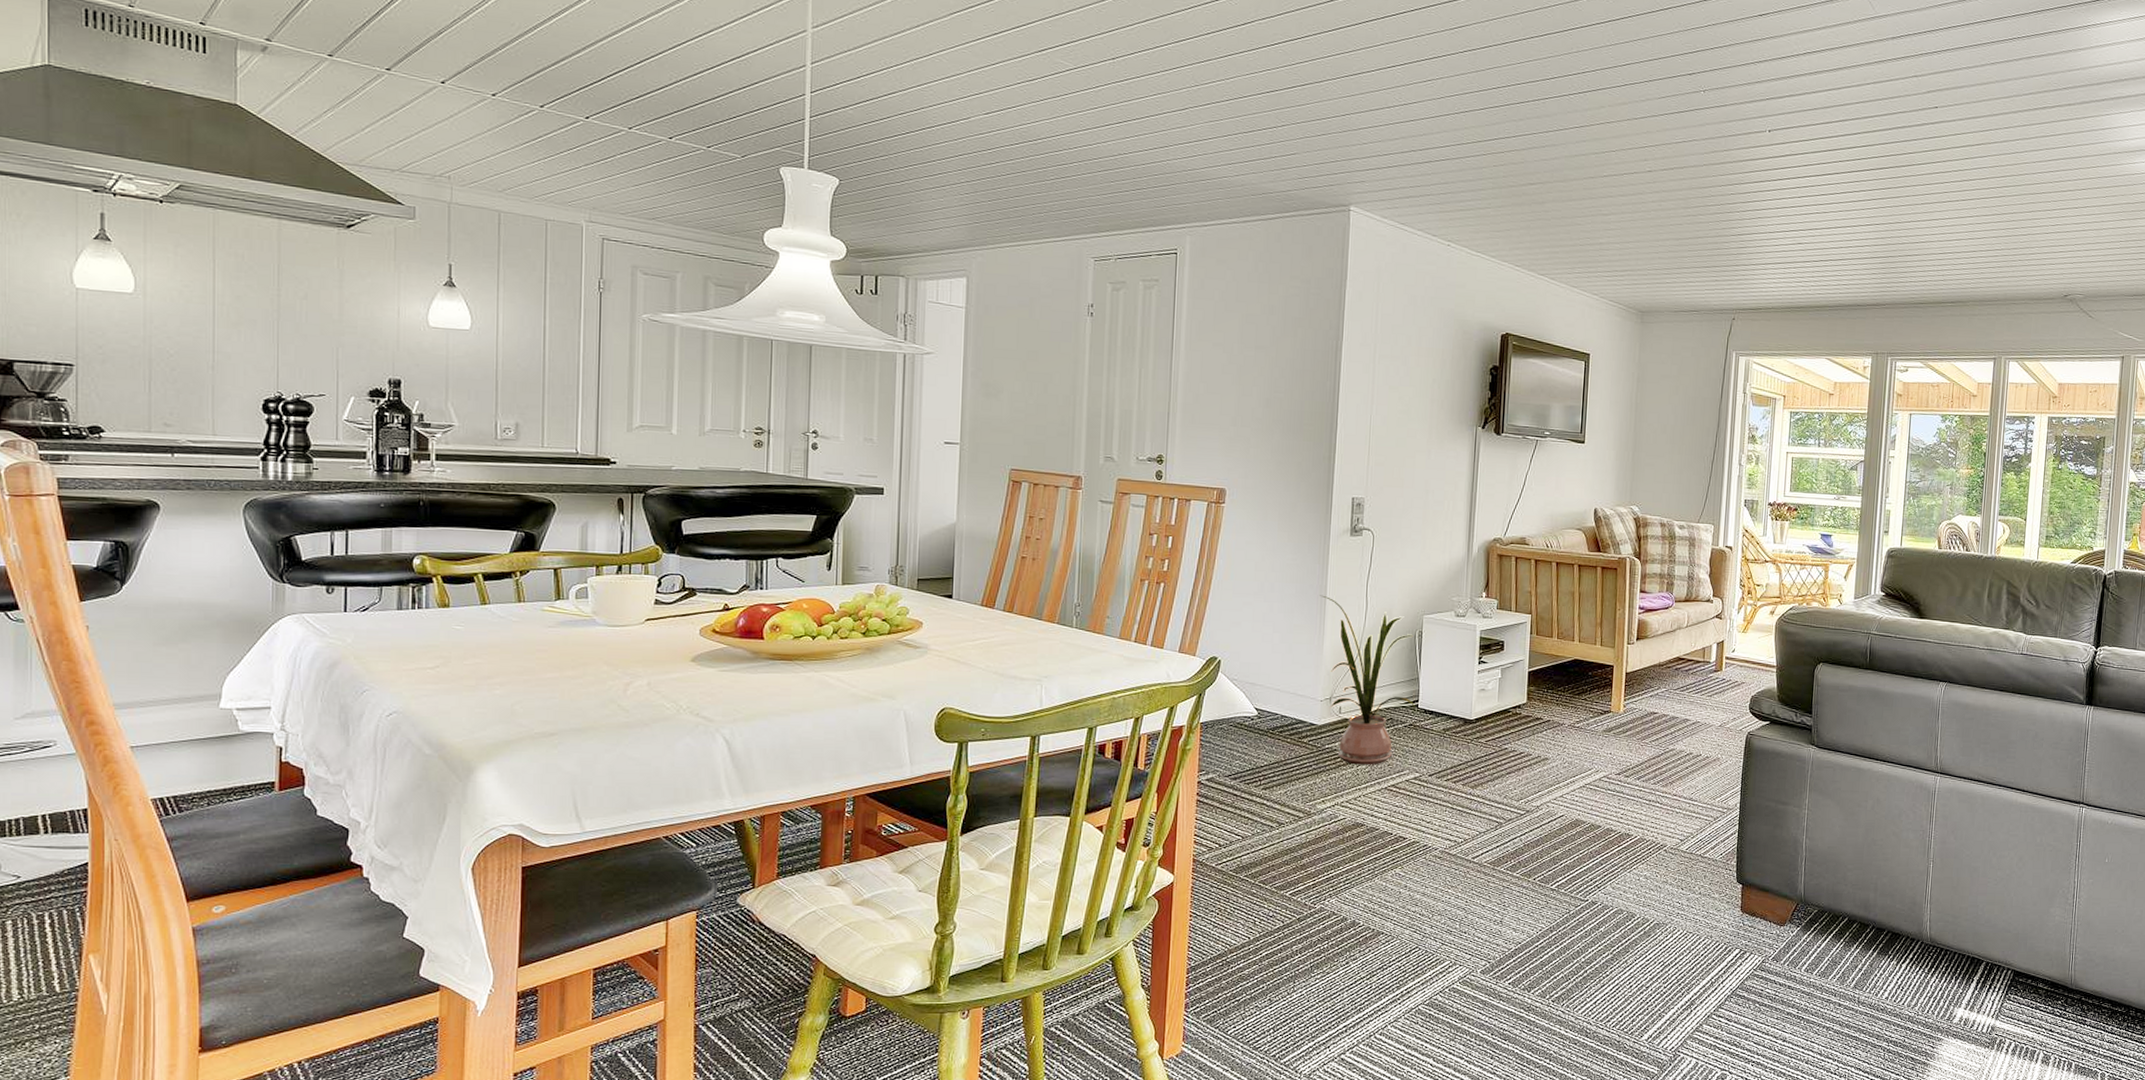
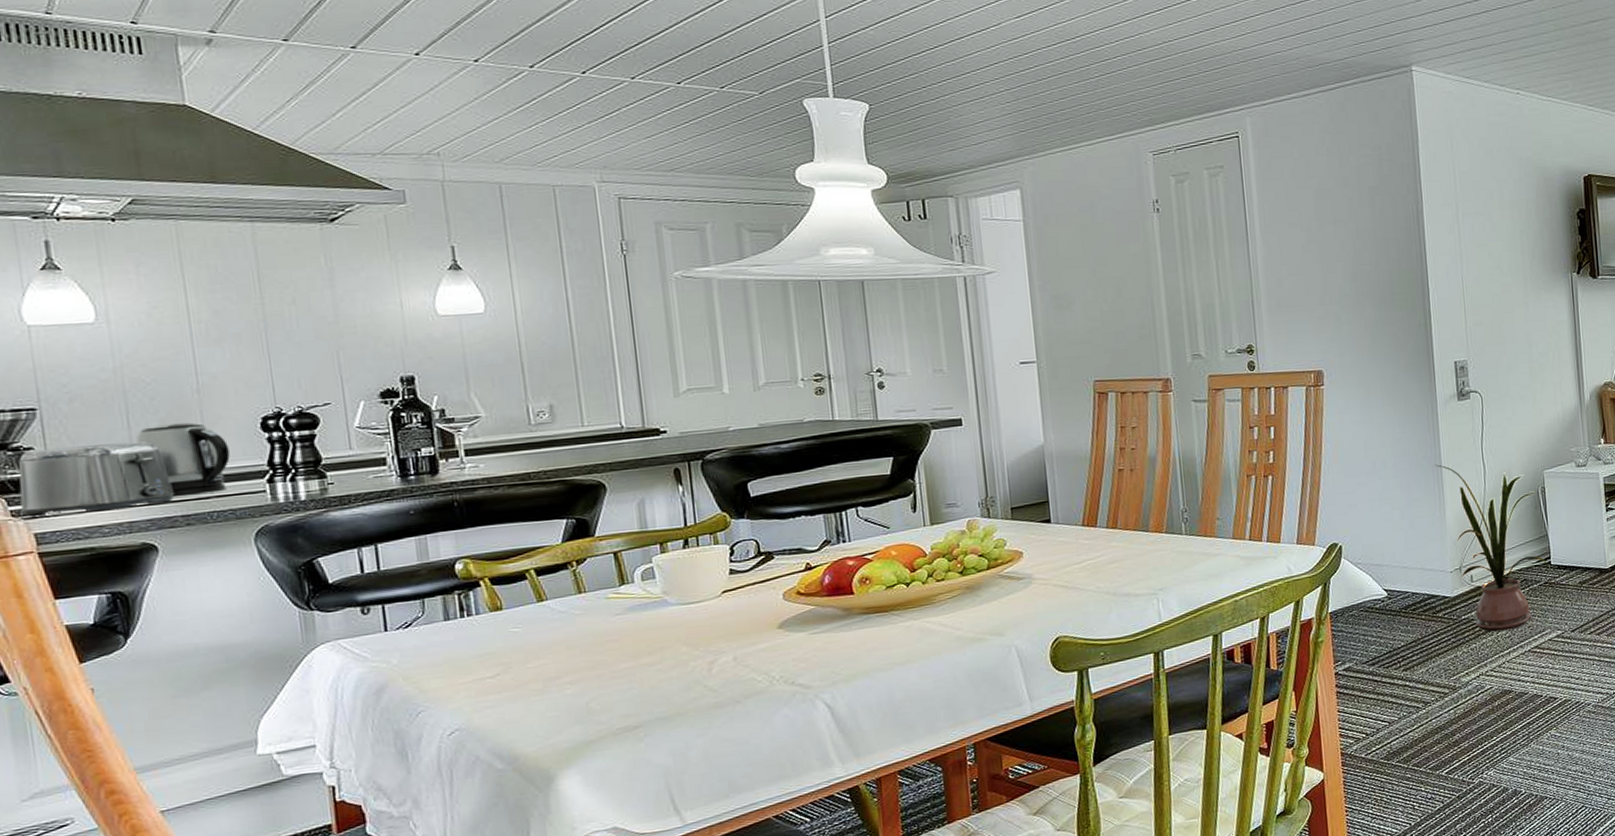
toaster: none [50,401,181,467] -> present [18,441,175,517]
kettle: none [154,394,232,463] -> present [136,422,230,498]

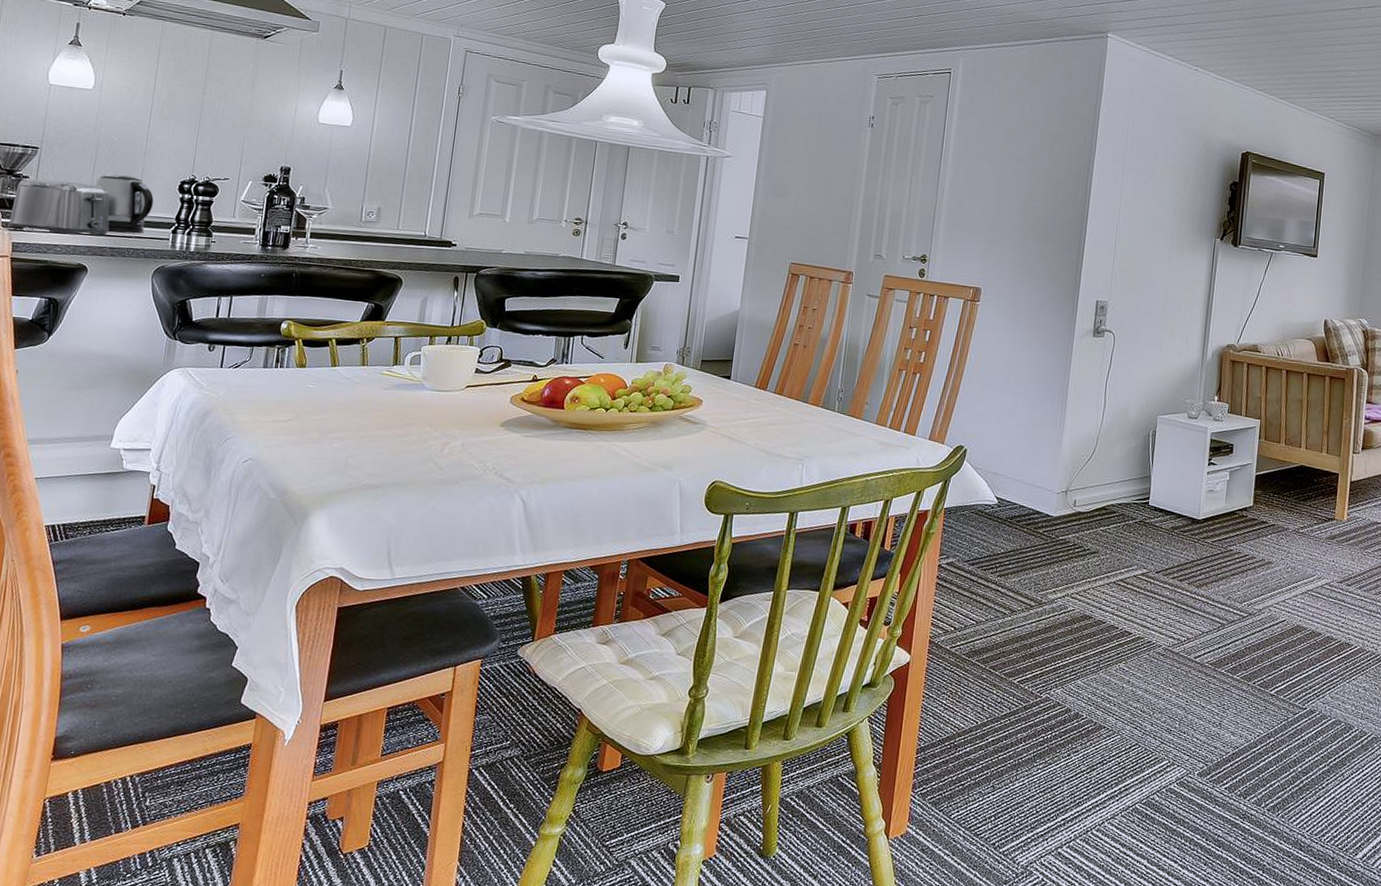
house plant: present [1435,464,1549,632] -> none [1062,391,1147,559]

